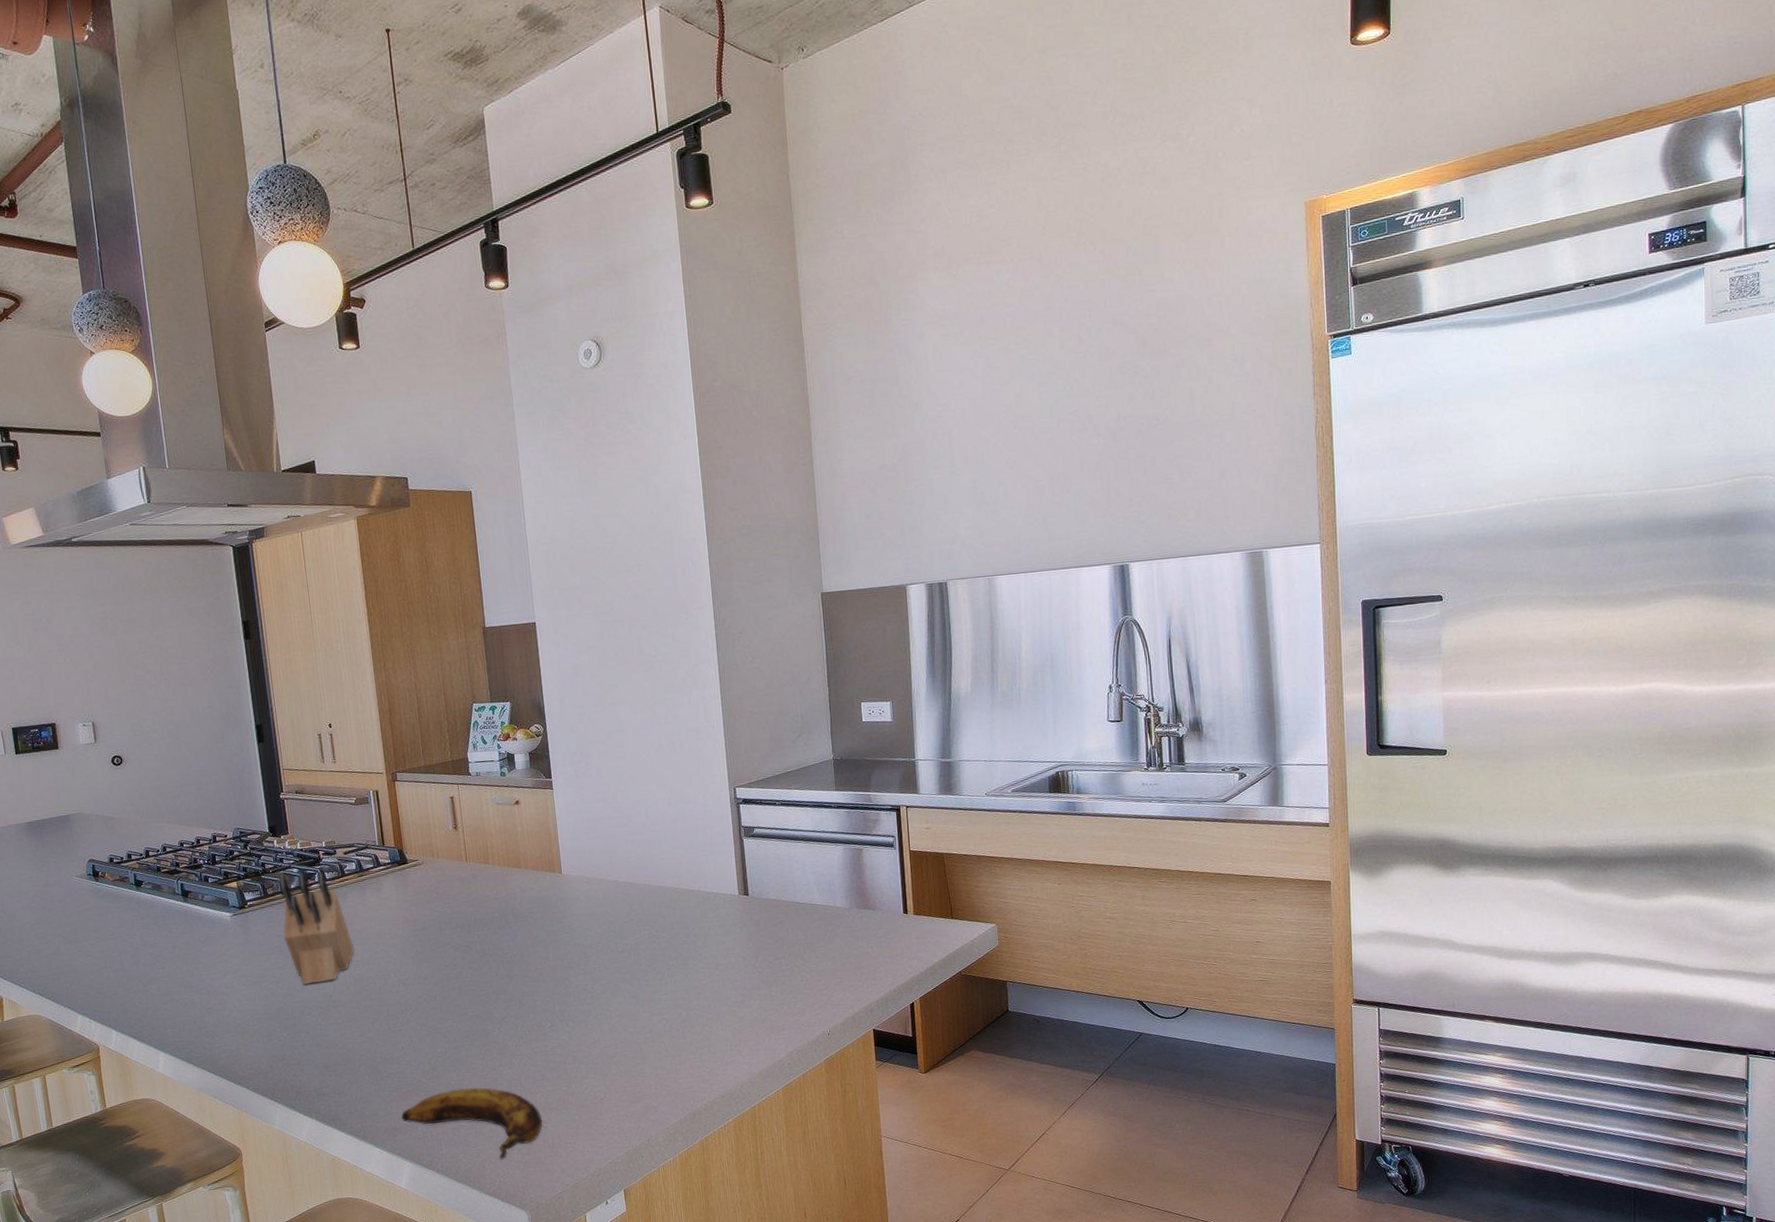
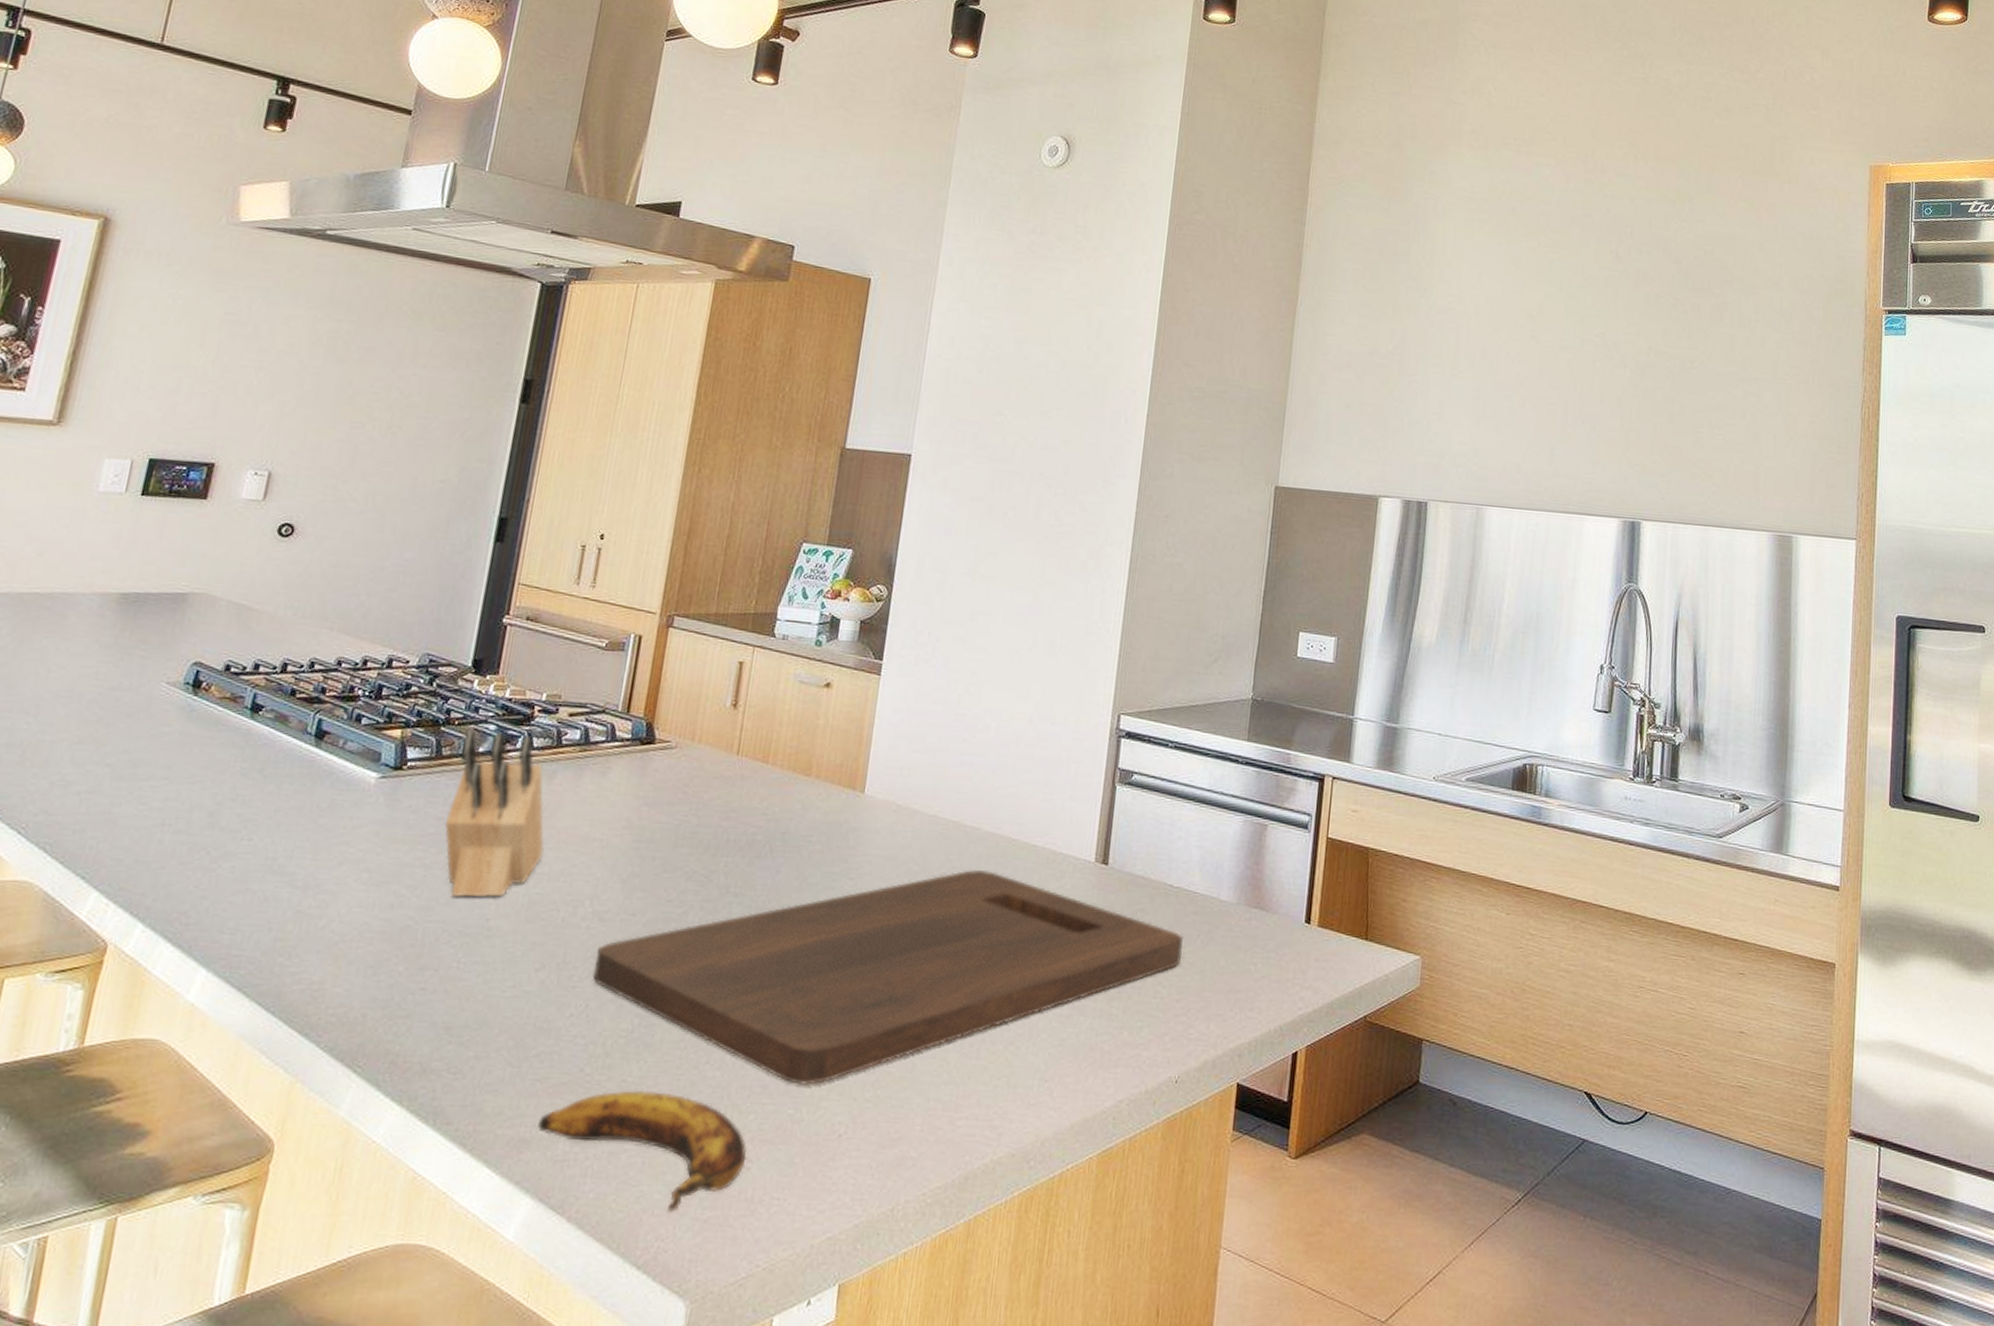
cutting board: none [408,912,816,1071] -> present [592,870,1184,1086]

